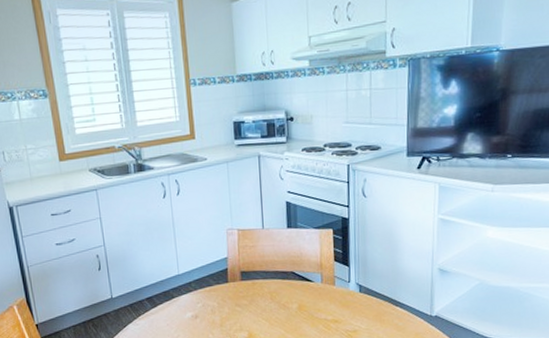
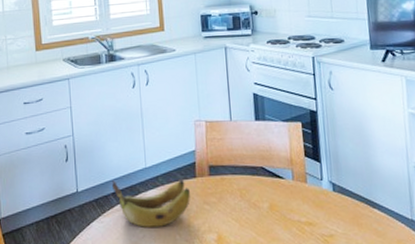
banana: none [146,285,223,328] -> present [112,180,190,227]

